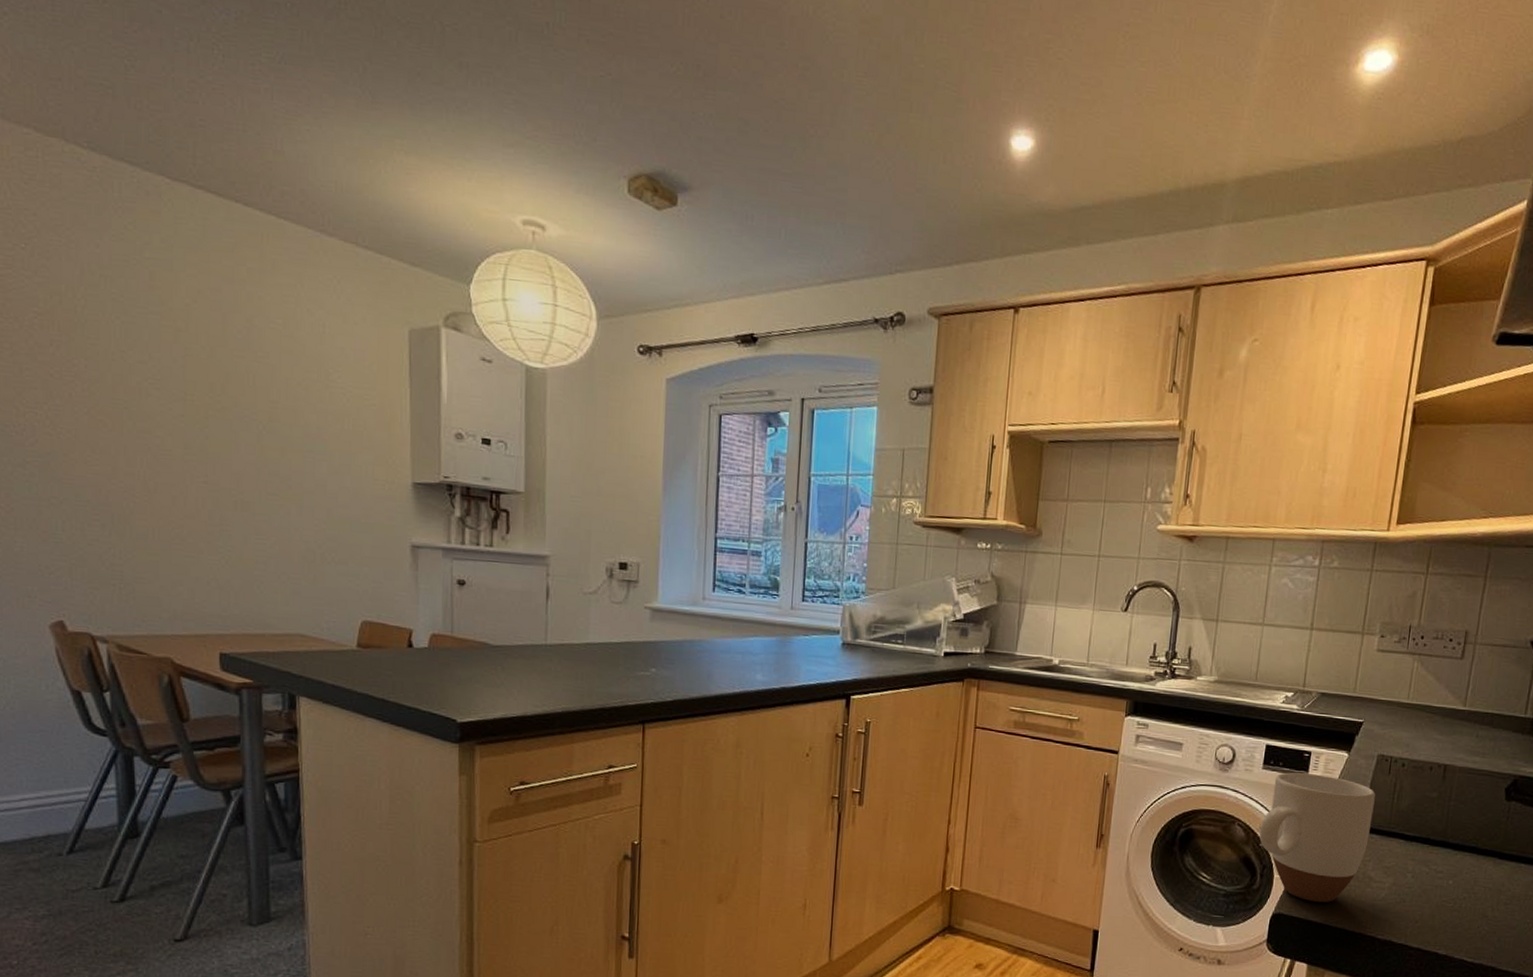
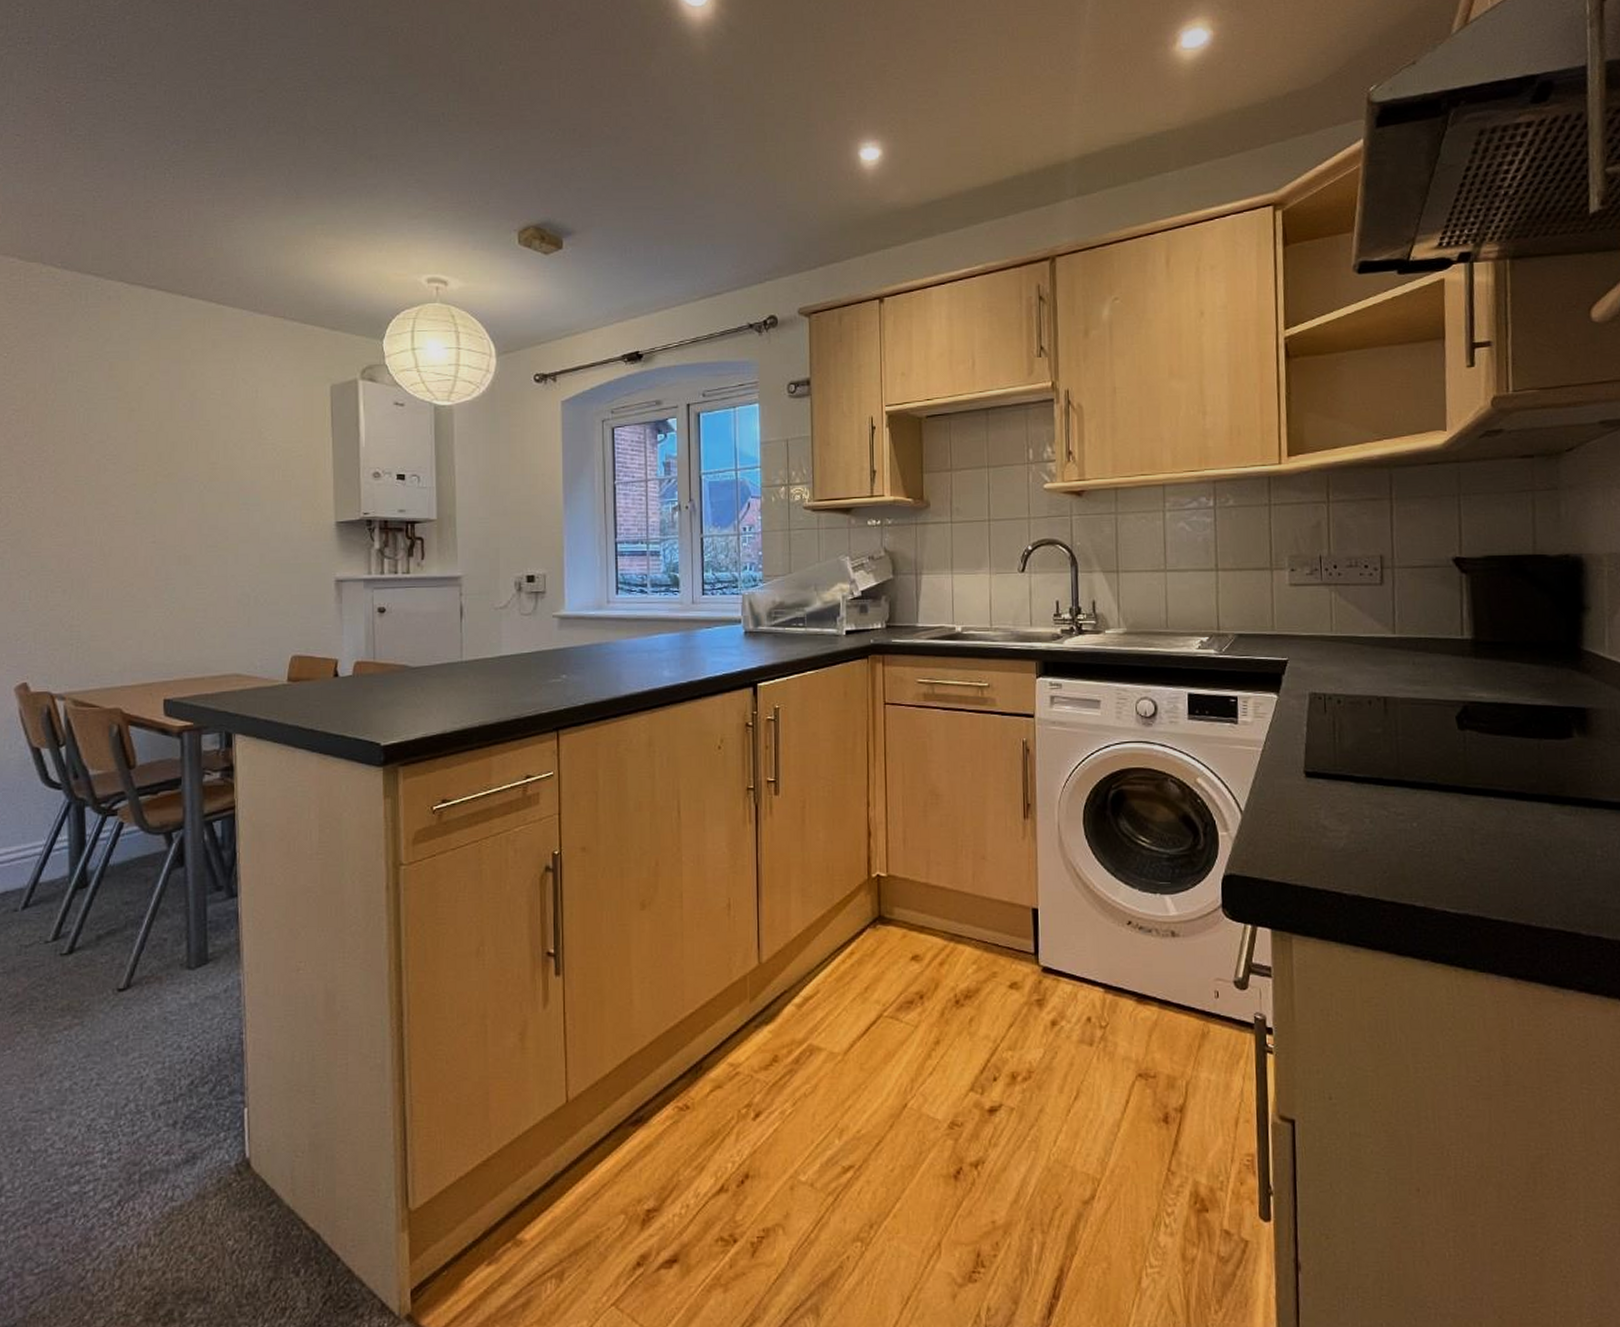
mug: present [1259,772,1375,903] -> none [1195,720,1316,859]

